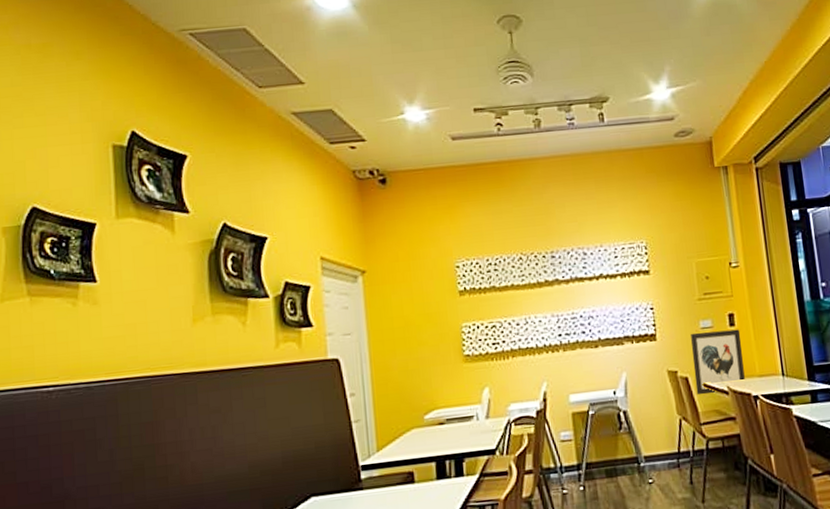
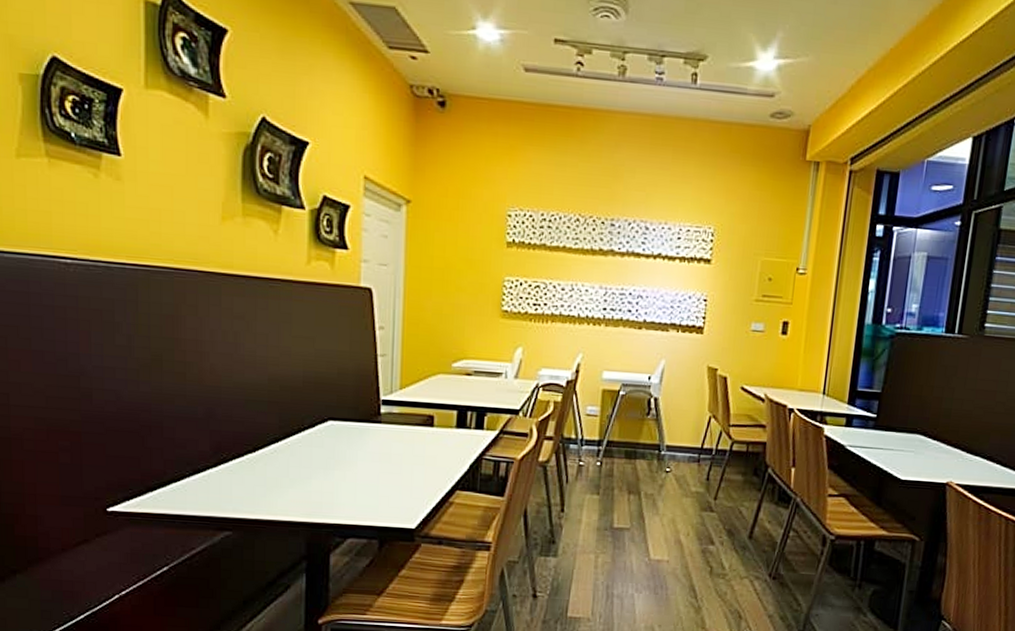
wall art: present [691,329,745,395] -> none [732,333,791,399]

